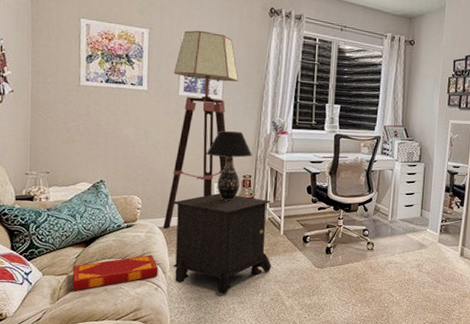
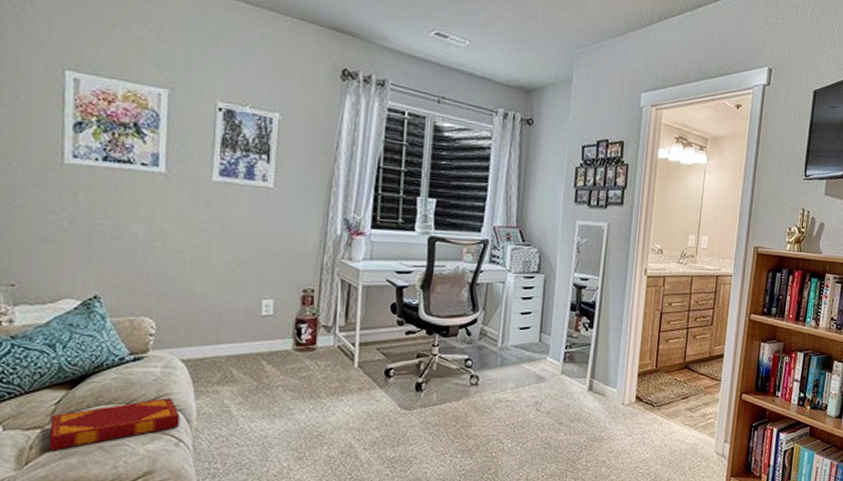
floor lamp: present [163,30,239,229] -> none [188,94,298,363]
nightstand: present [172,193,272,294] -> none [200,313,342,448]
table lamp: present [206,131,252,201] -> none [251,230,316,323]

